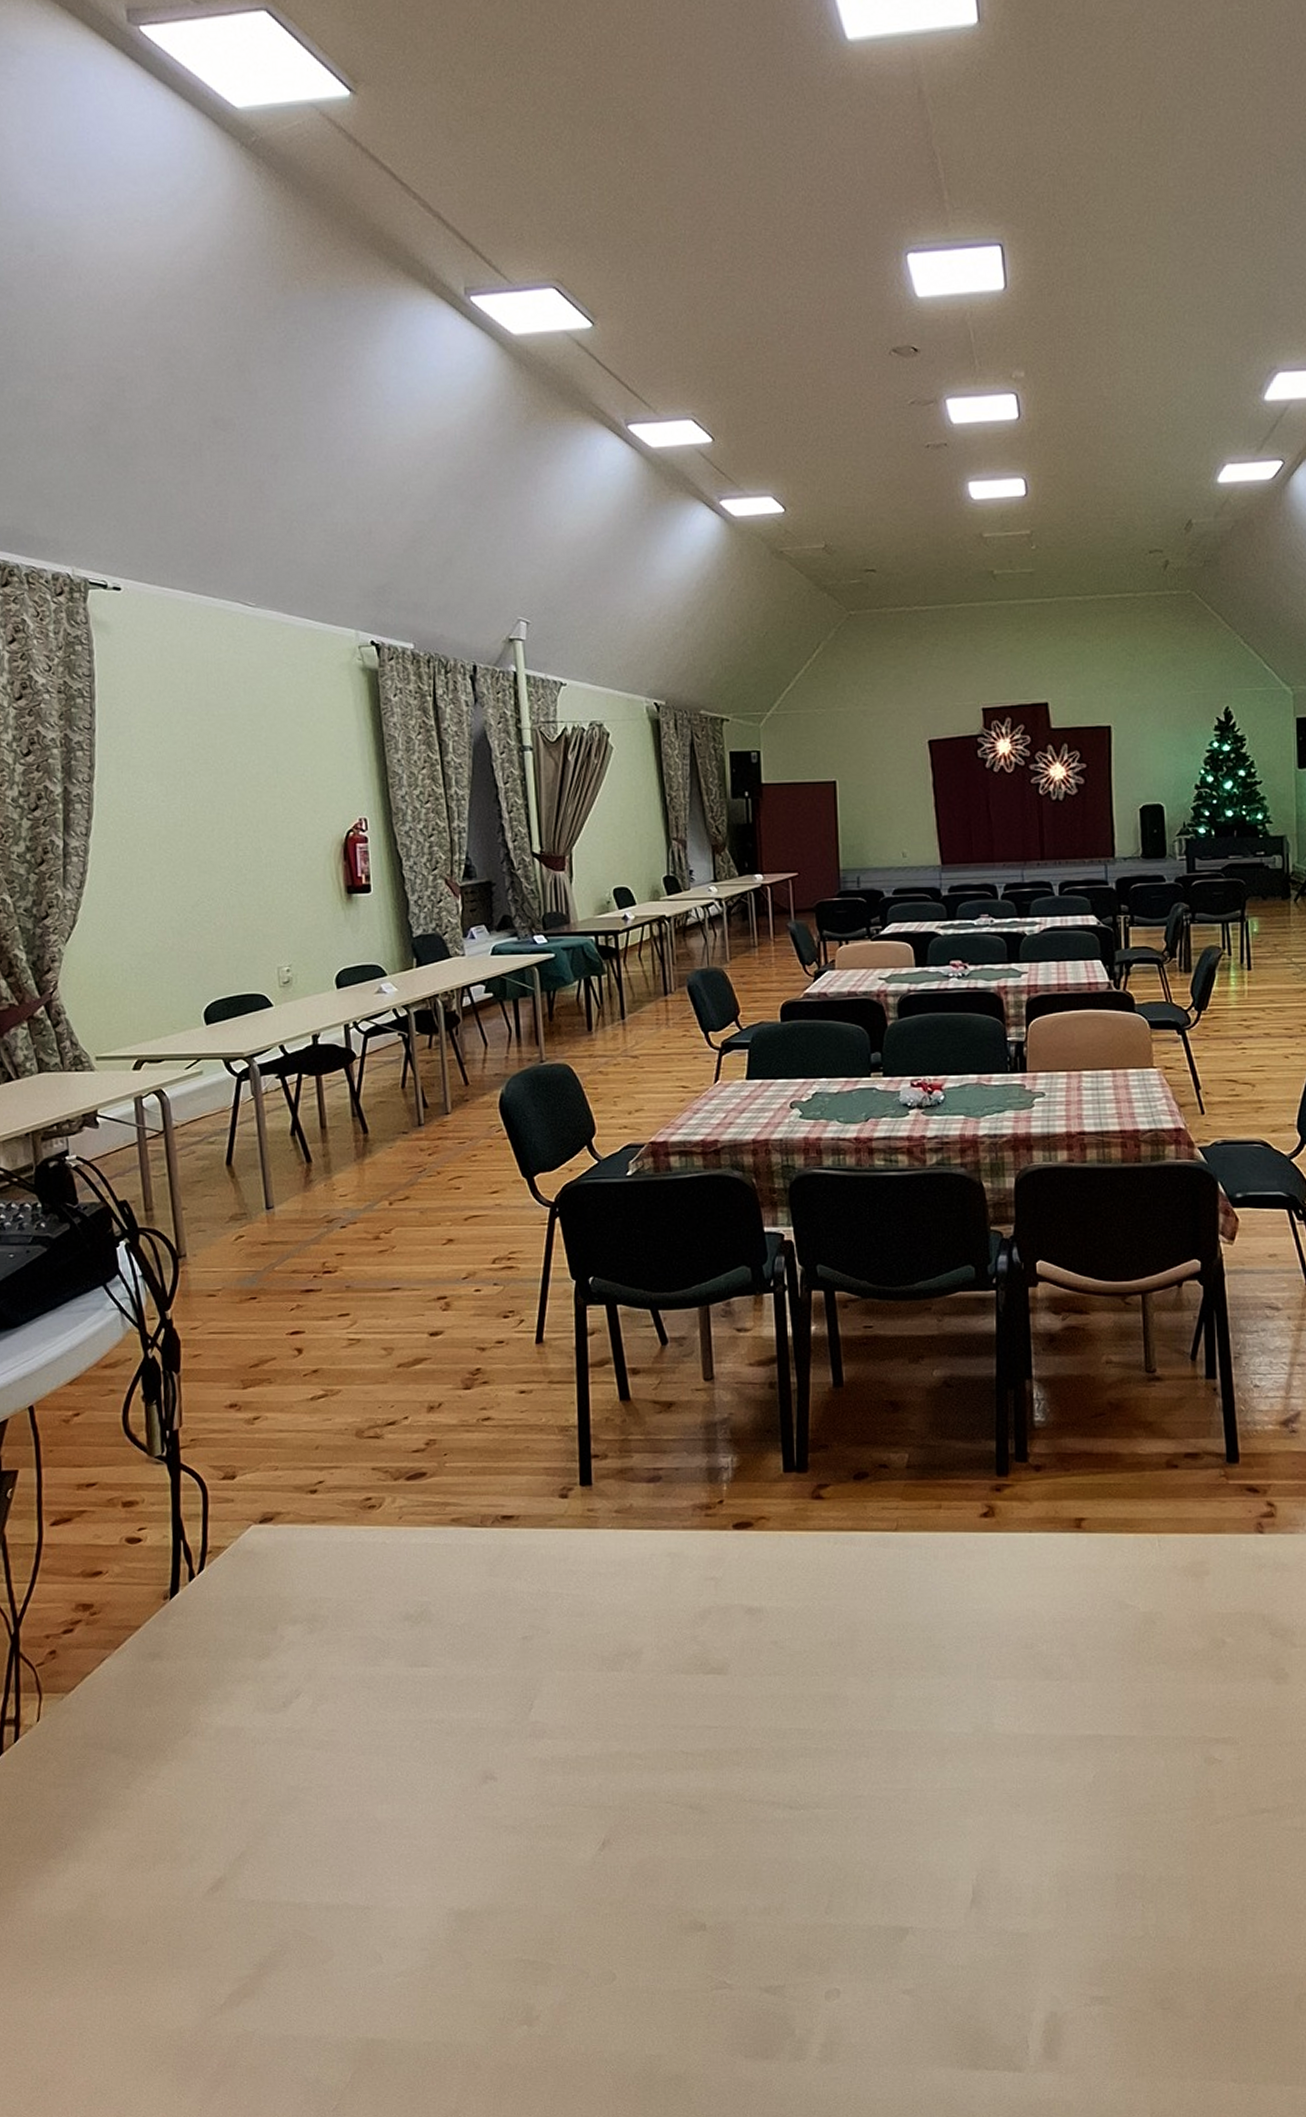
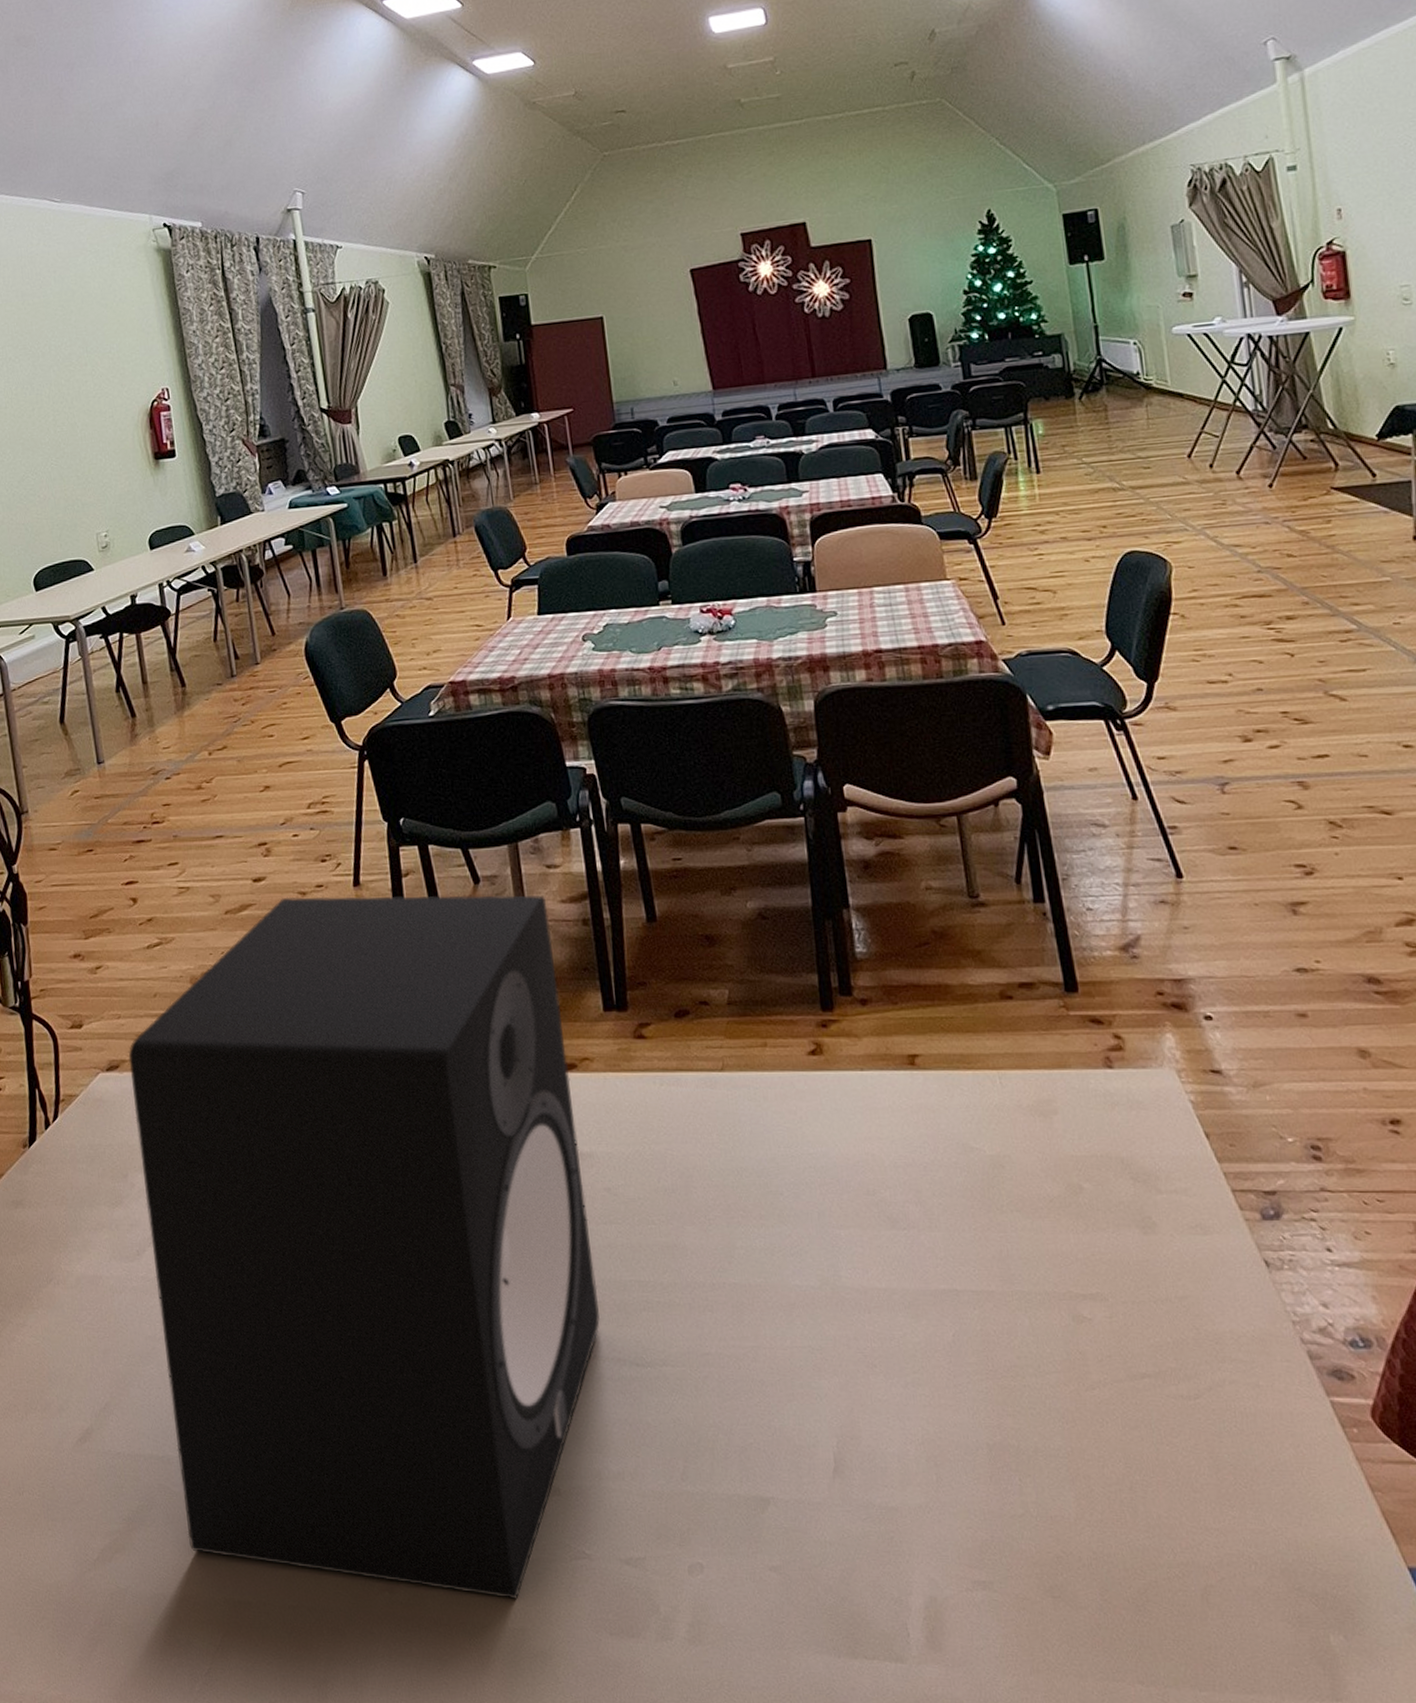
speaker: none [284,1352,758,2027] -> present [128,894,601,1599]

